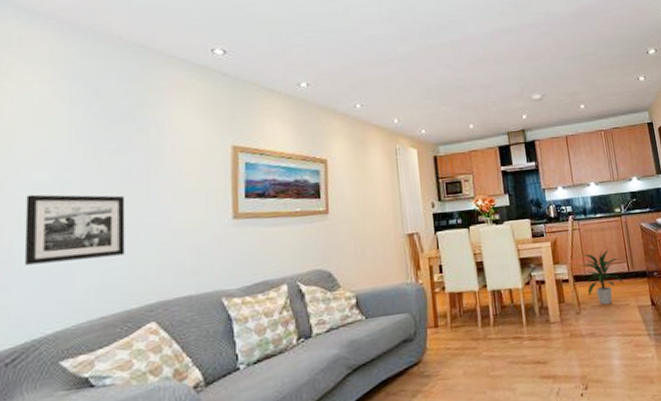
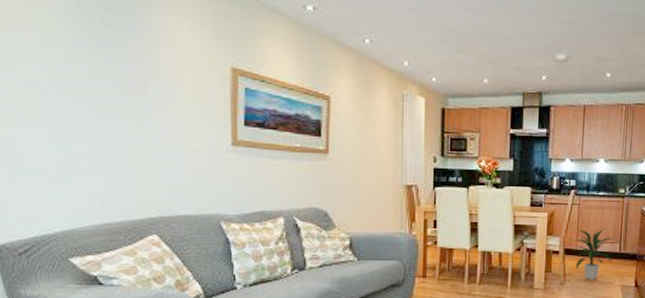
picture frame: present [24,194,125,265] -> none [22,91,125,167]

